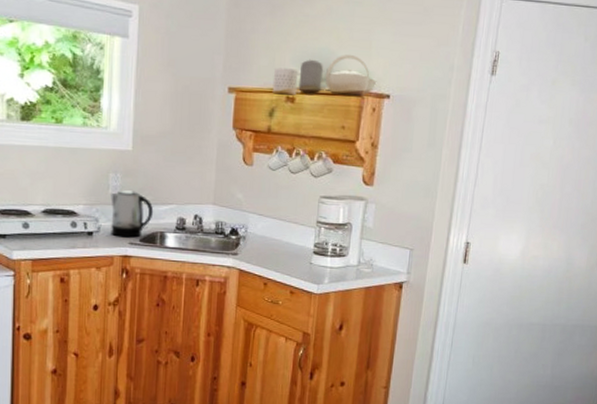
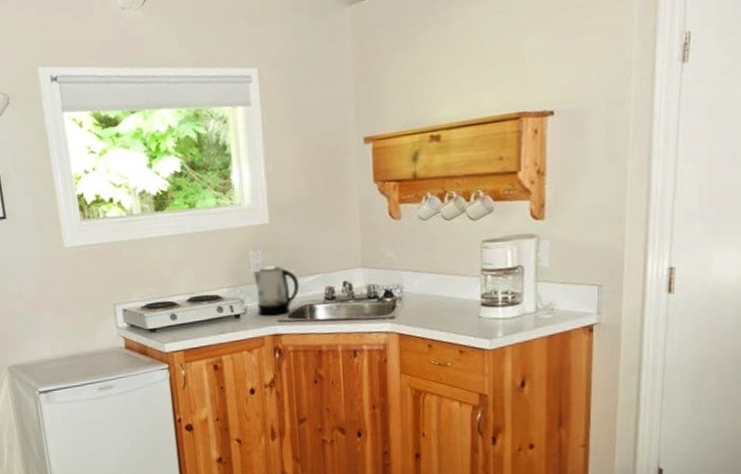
mug: present [272,67,301,97] -> none [412,102,446,136]
canister: present [291,59,329,95] -> none [433,87,479,130]
teapot: present [325,55,377,97] -> none [472,73,536,124]

